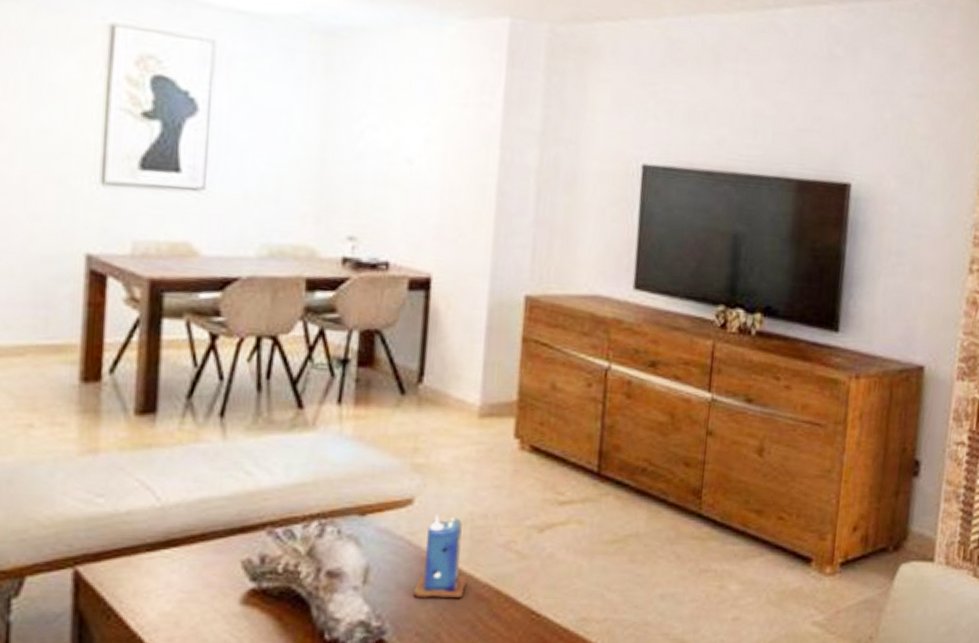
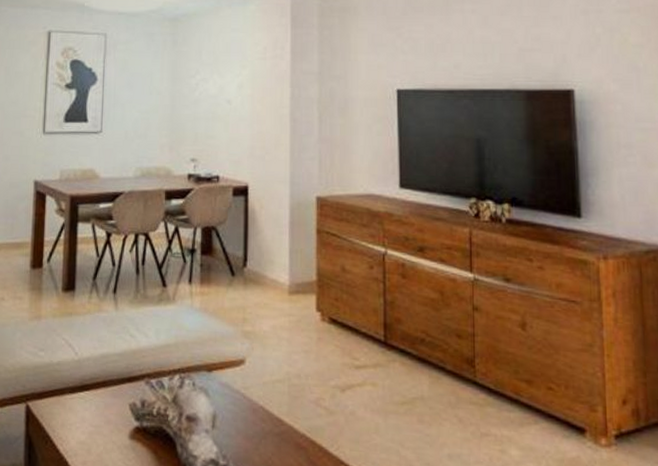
candle: present [413,514,469,599] -> none [249,373,290,445]

